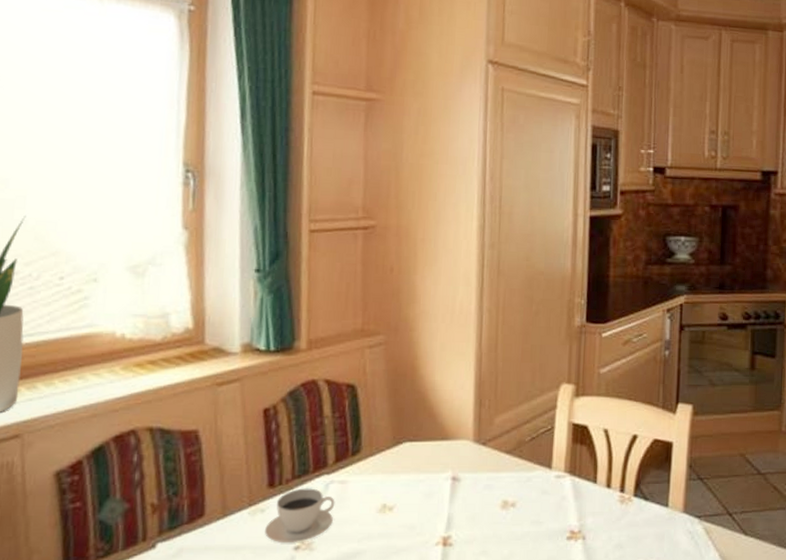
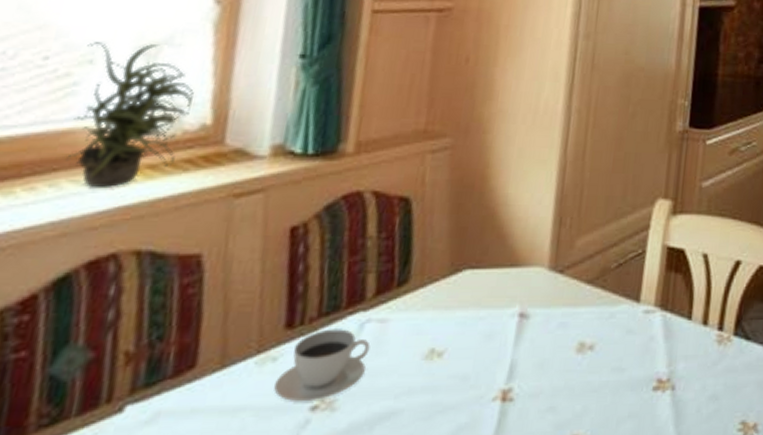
potted plant: none [88,264,176,379] -> present [66,42,194,187]

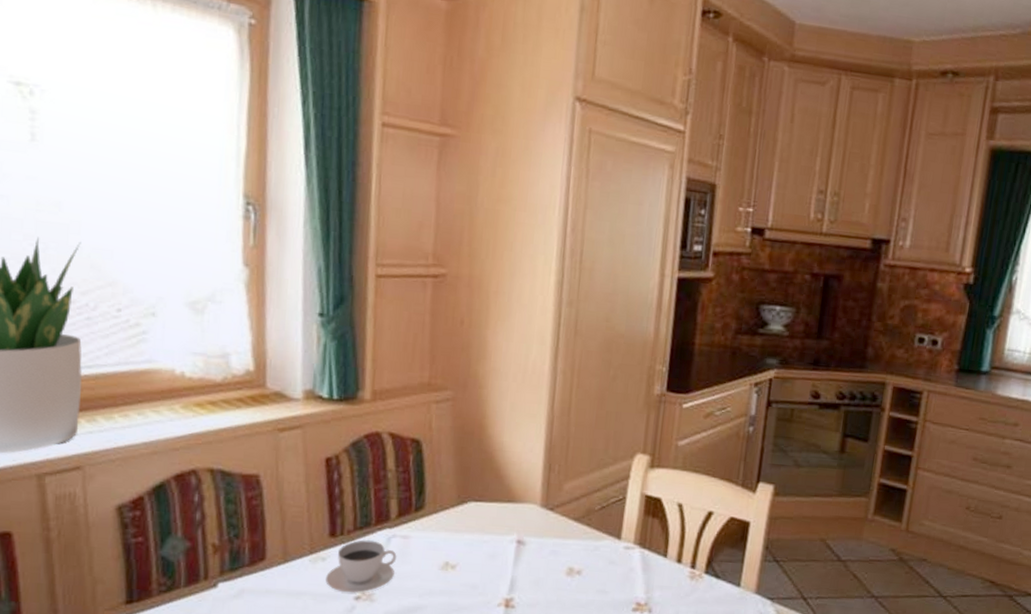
potted plant: present [66,42,194,187] -> none [147,297,237,418]

